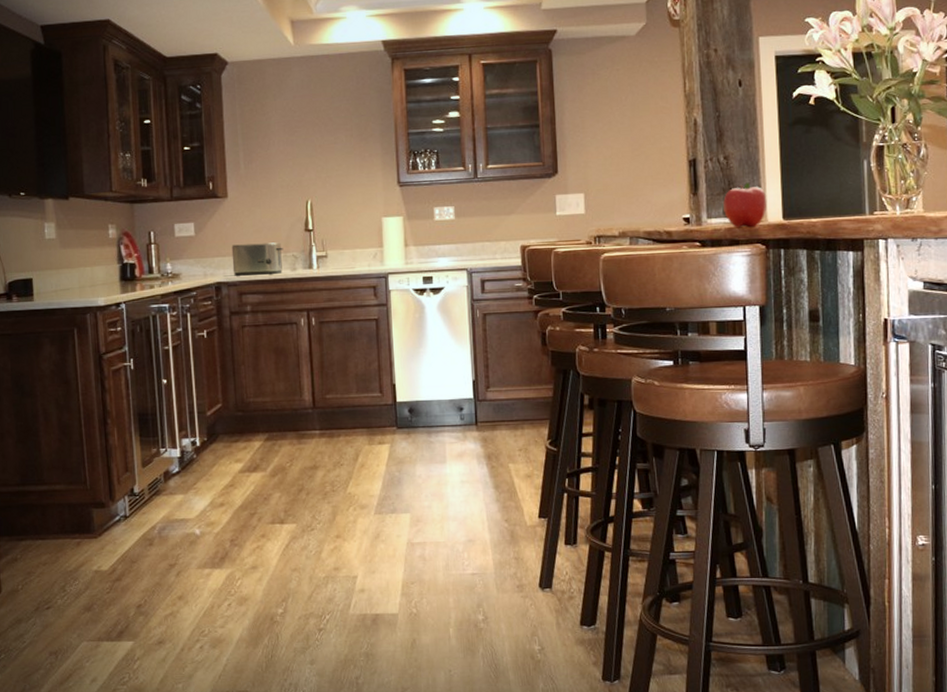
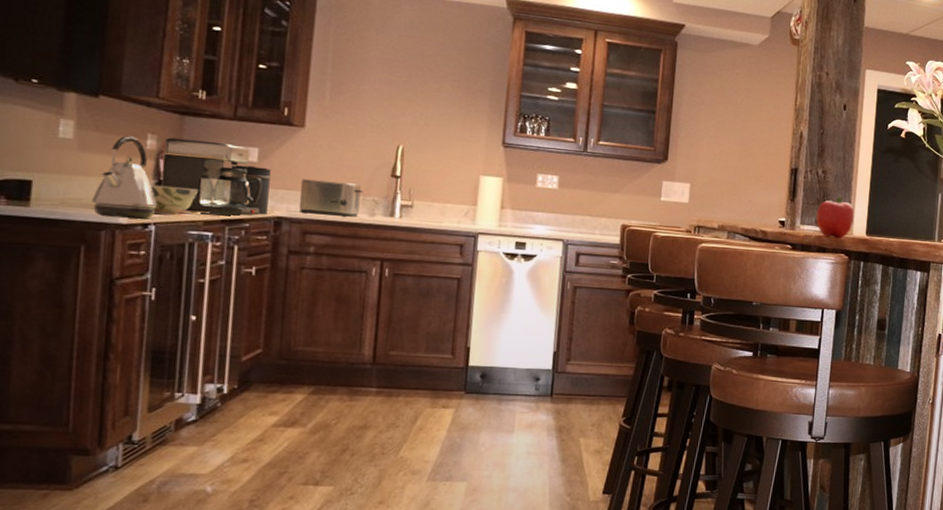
kettle: none [76,229,125,302] -> present [92,136,158,220]
bowl: none [117,266,154,294] -> present [150,184,200,216]
coffee maker: none [121,222,203,288] -> present [161,137,263,217]
cylinder: none [175,239,209,283] -> present [231,165,271,215]

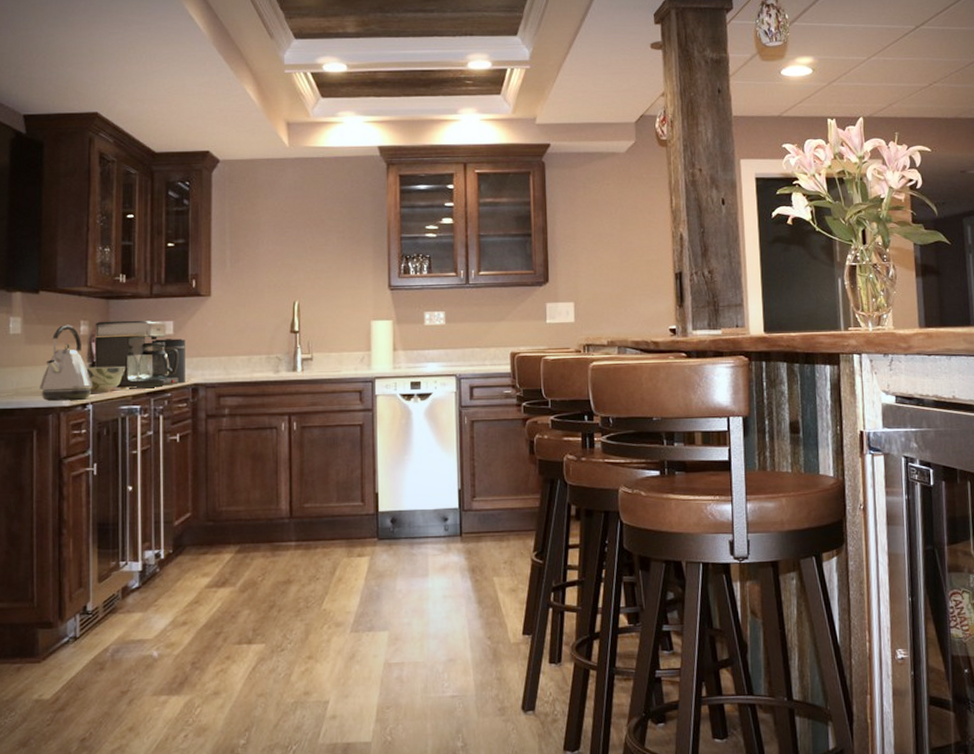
toaster: present [298,179,363,218] -> none [212,343,267,379]
fruit: present [816,197,854,240] -> none [708,296,749,341]

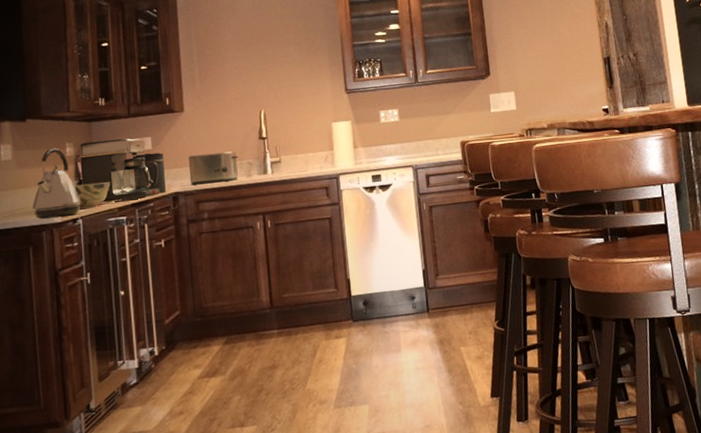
toaster: none [212,343,267,379] -> present [188,151,239,186]

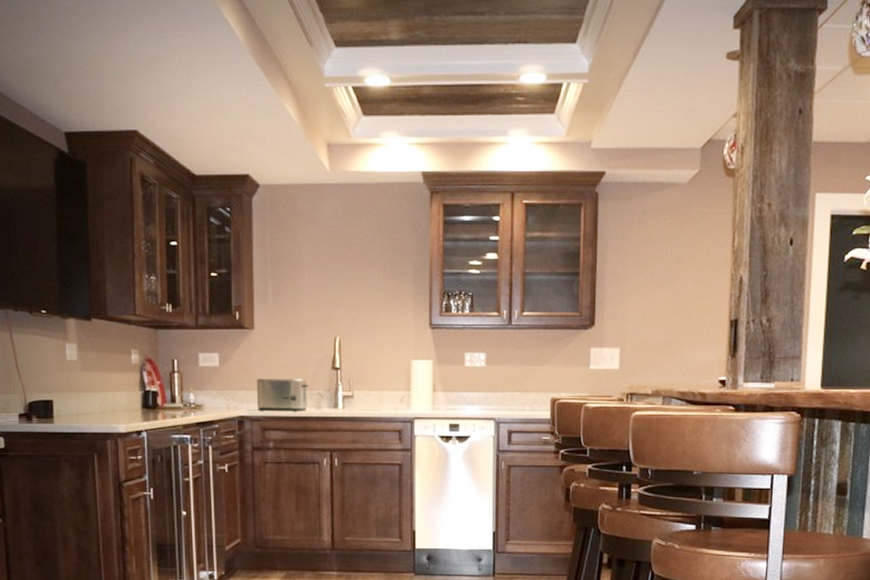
kettle: present [32,148,82,220] -> none [97,353,147,428]
bowl: present [74,181,111,210] -> none [139,395,177,422]
coffee maker: present [79,138,160,203] -> none [144,351,226,419]
cylinder: present [132,152,166,194] -> none [198,371,232,416]

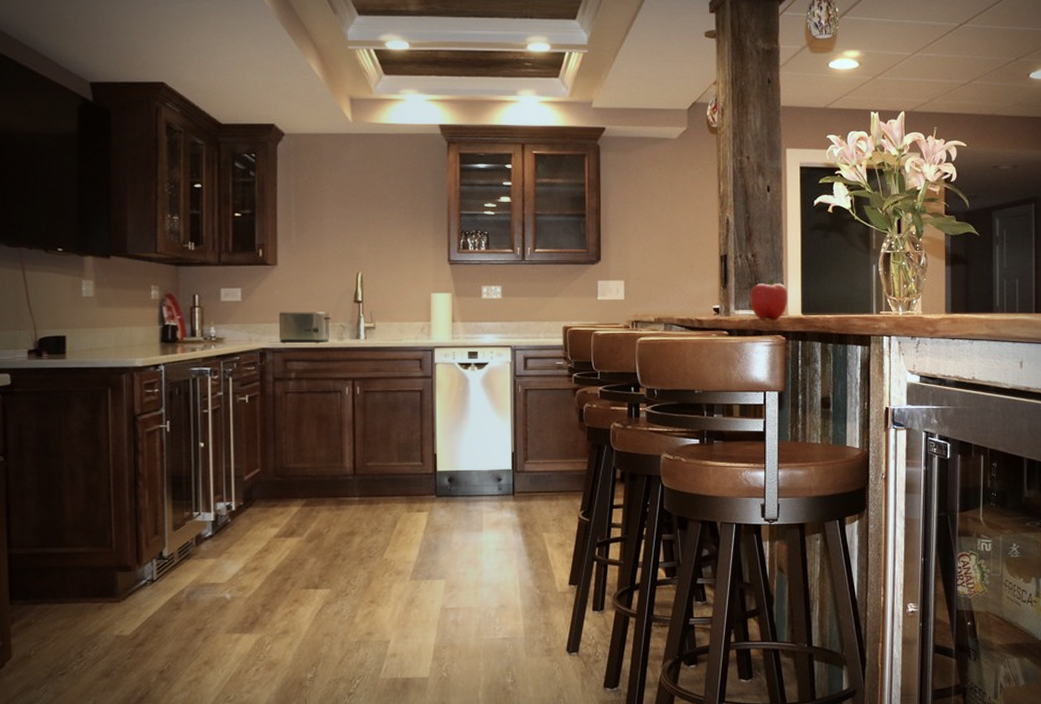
fruit: none [761,347,806,396] -> present [750,279,787,321]

